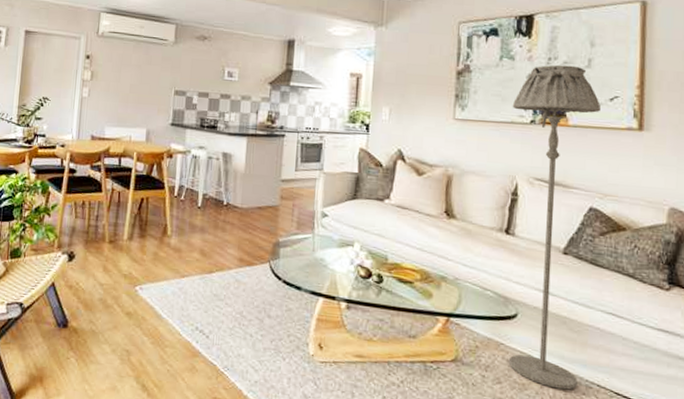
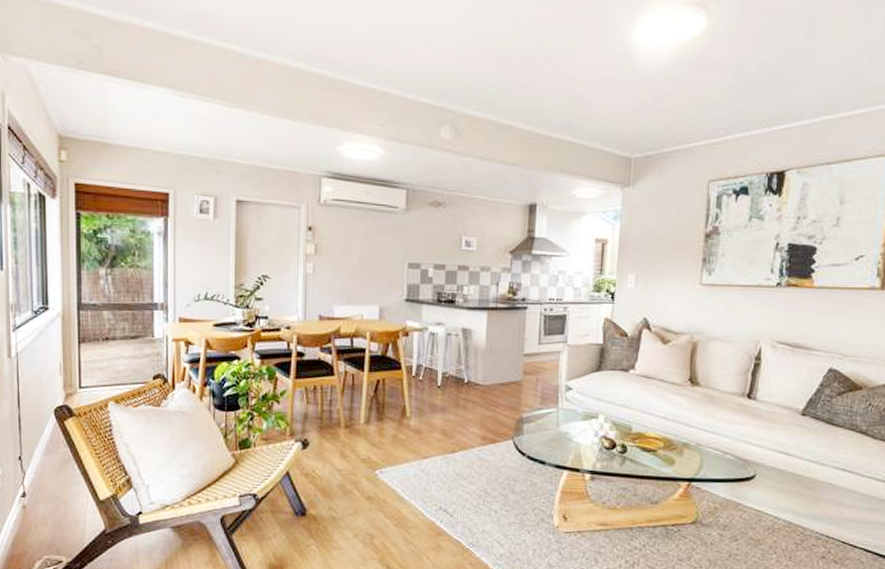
floor lamp: present [508,65,602,390] -> none [745,224,847,542]

